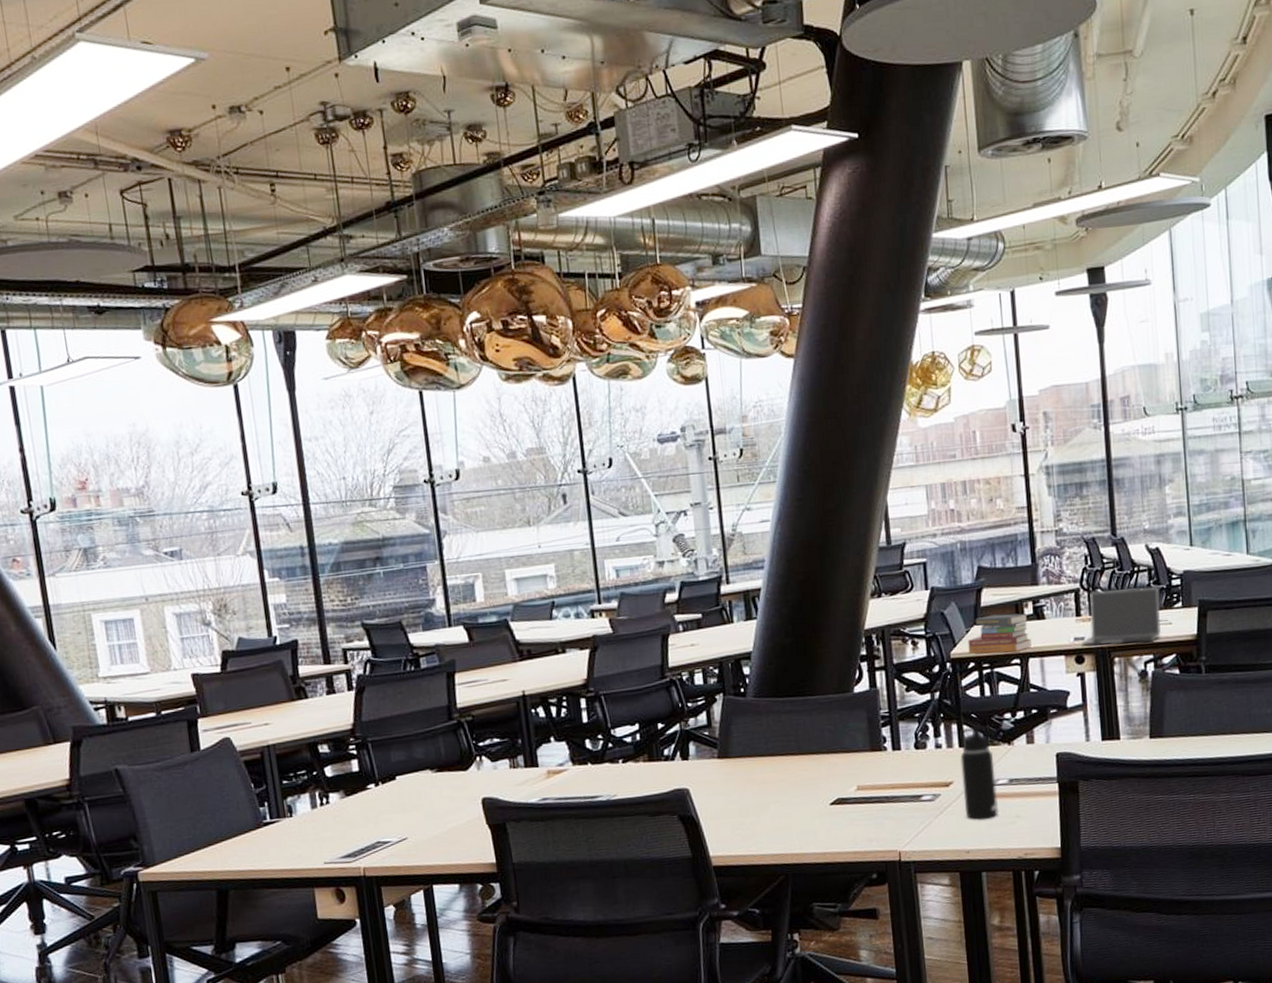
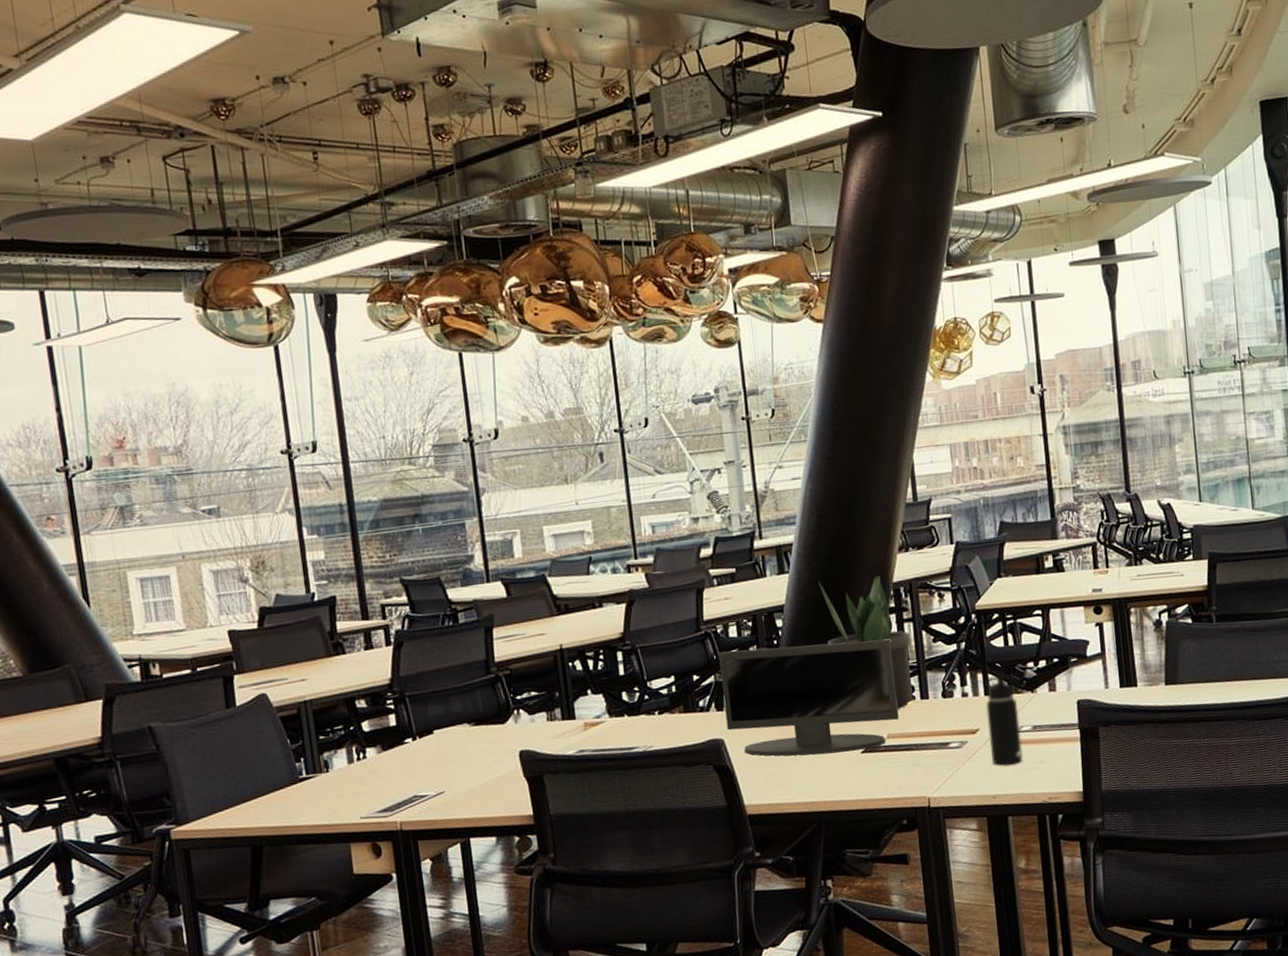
monitor: none [684,687,870,807] -> present [719,639,899,756]
planter: none [787,622,884,760] -> present [819,575,912,709]
books: present [967,613,1032,654] -> none [991,566,1052,606]
laptop: present [1081,586,1161,647] -> none [1099,539,1174,598]

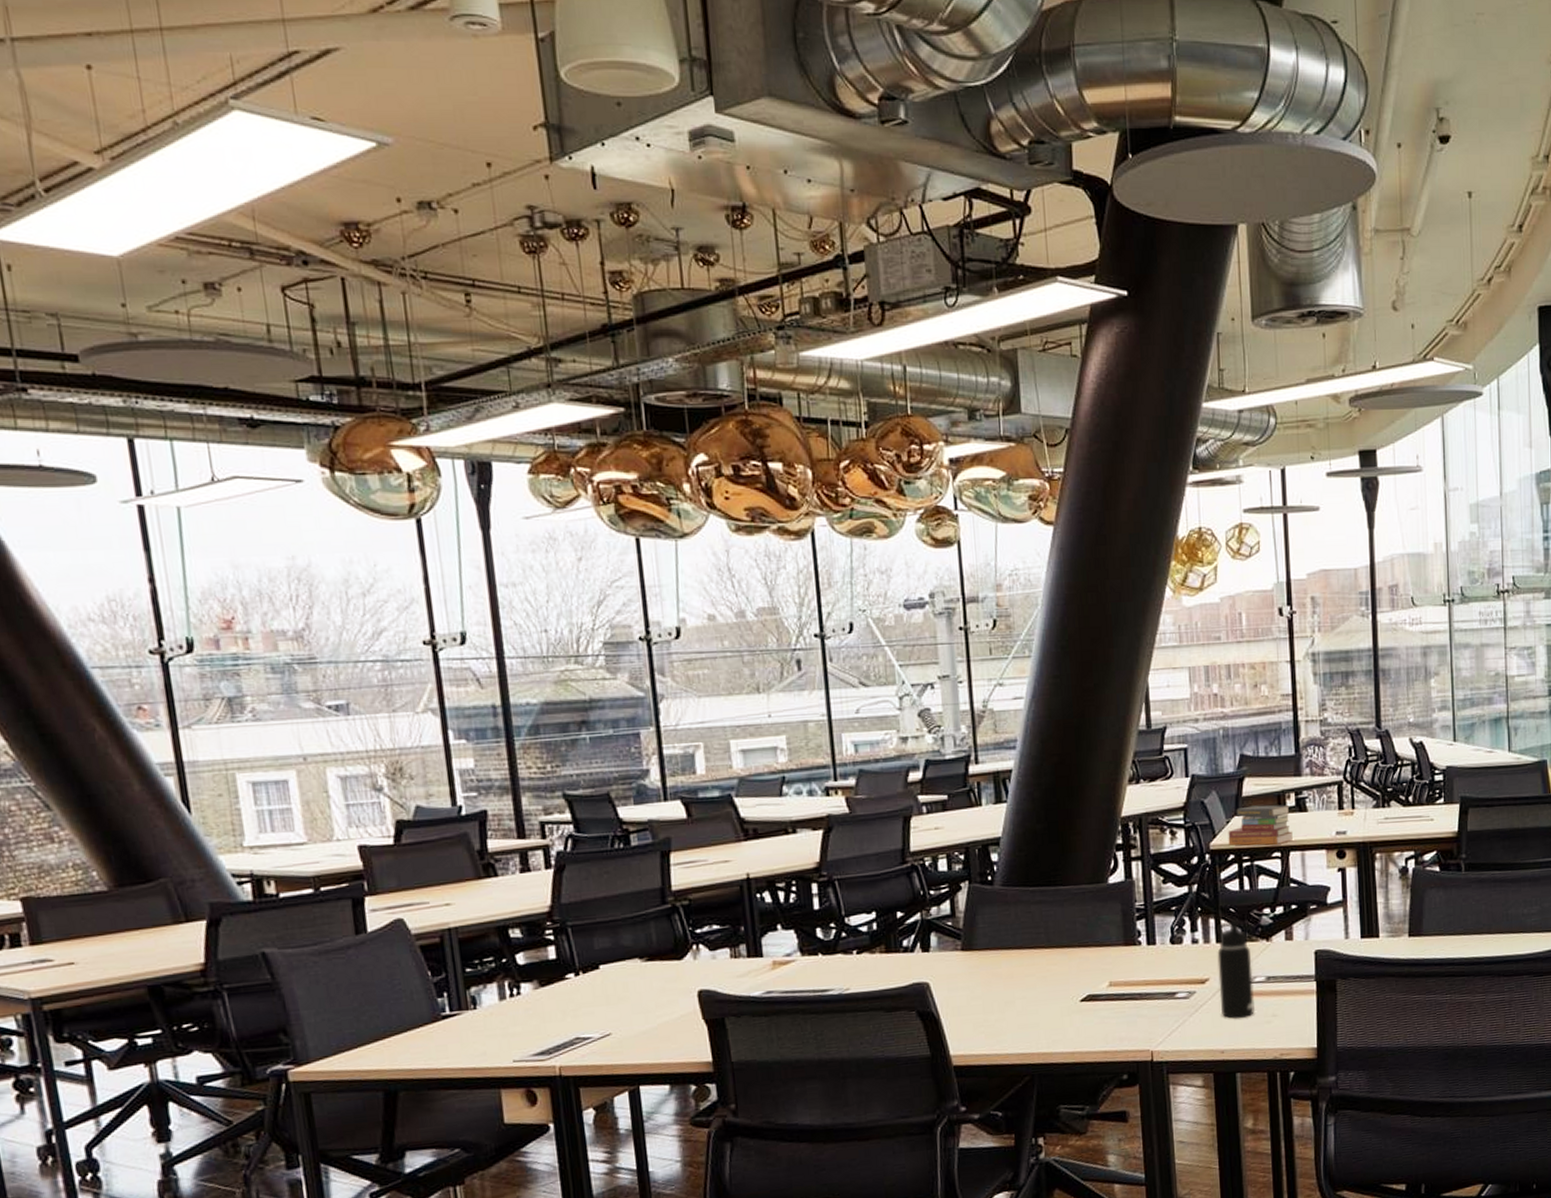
monitor: present [719,639,899,756] -> none [926,878,1123,1003]
planter: present [819,575,912,709] -> none [1039,808,1138,955]
books: none [991,566,1052,606] -> present [1228,805,1293,846]

